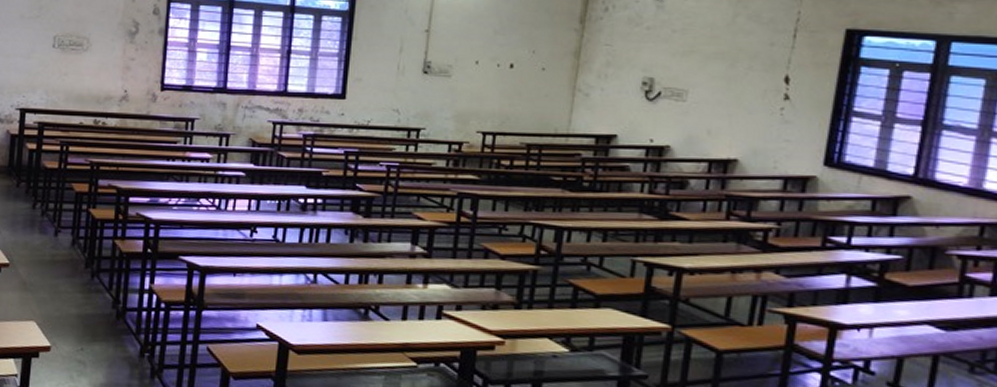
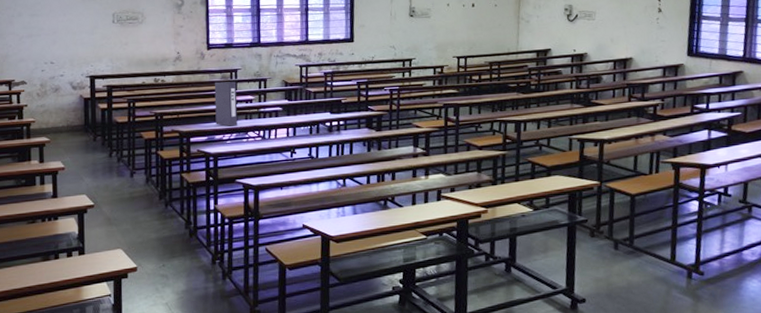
binder: none [162,131,192,189] -> present [214,81,238,127]

